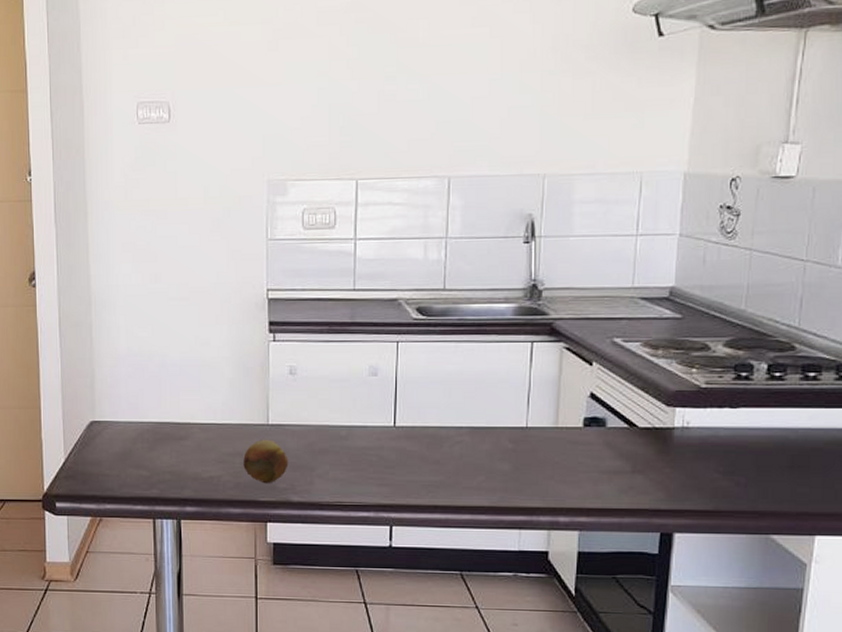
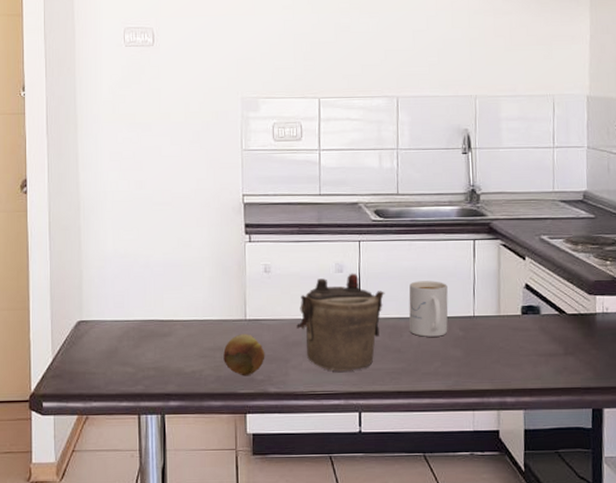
teapot: none [324,377,425,482] -> present [296,273,385,372]
mug: none [450,387,498,448] -> present [408,281,448,337]

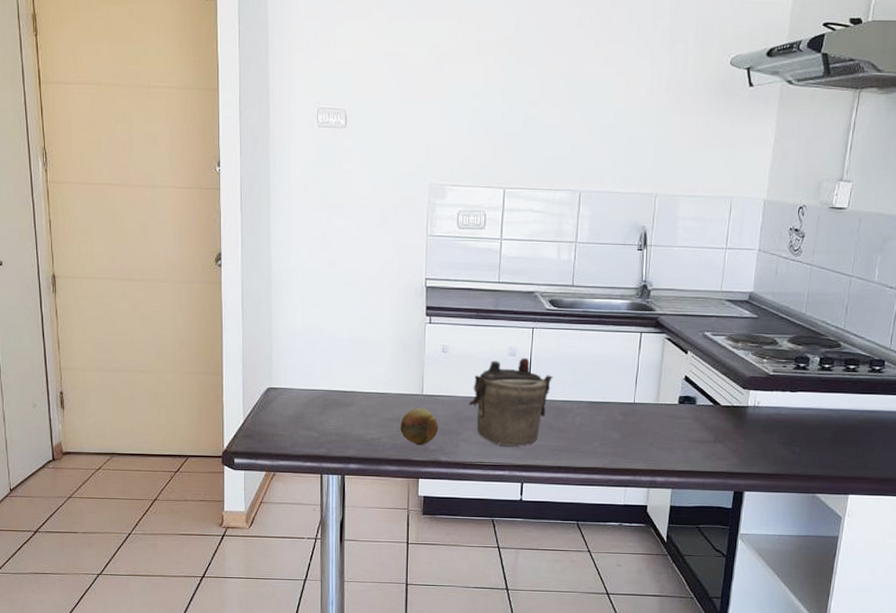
mug: present [408,281,448,337] -> none [573,368,612,420]

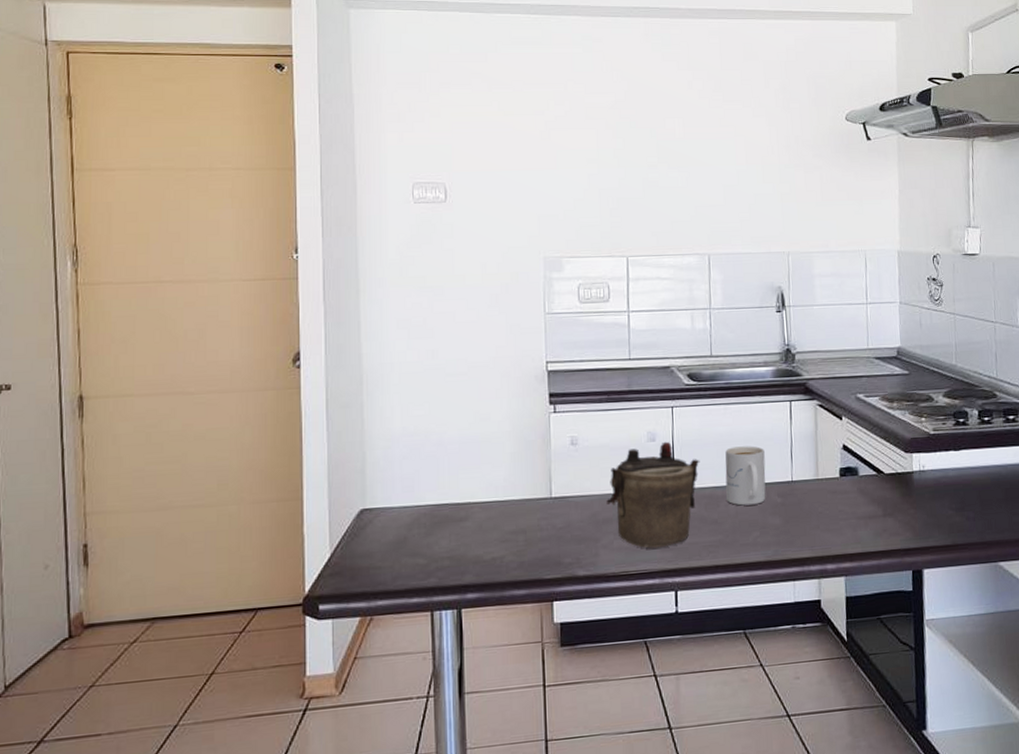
fruit: present [400,407,439,446] -> none [527,513,573,560]
mug: none [573,368,612,420] -> present [725,446,766,506]

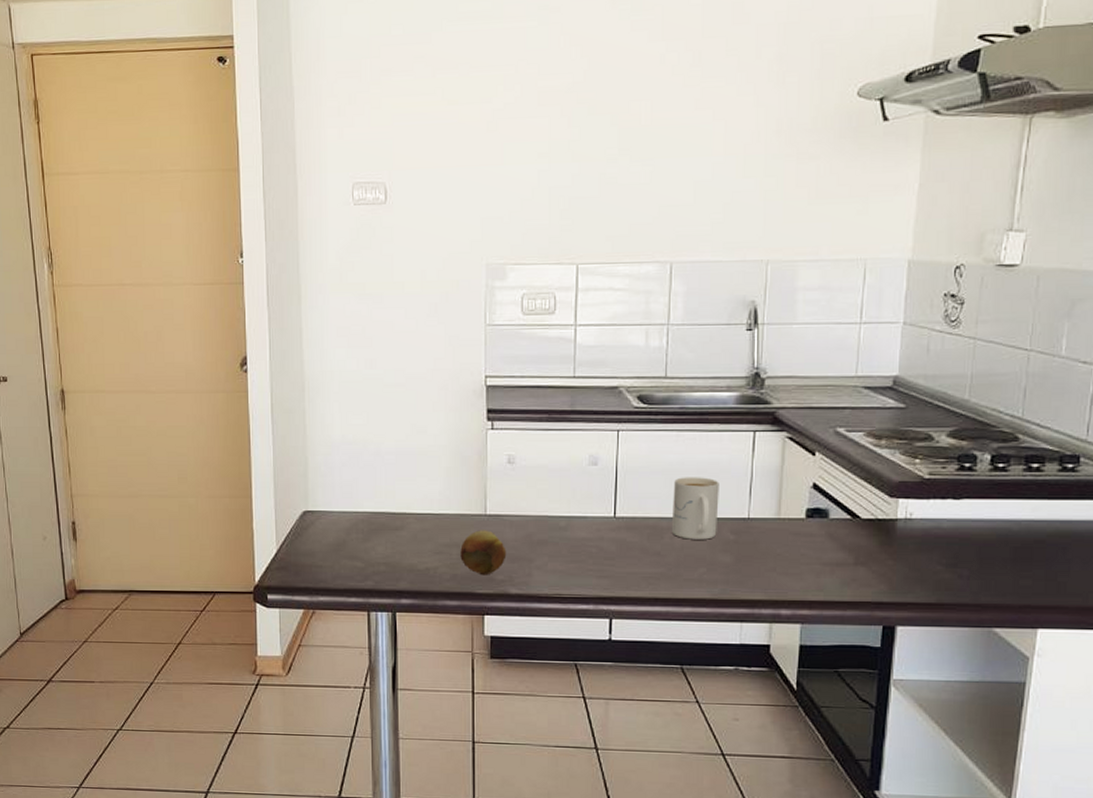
fruit: none [527,513,573,560] -> present [460,530,507,576]
teapot: present [607,441,700,549] -> none [542,466,646,574]

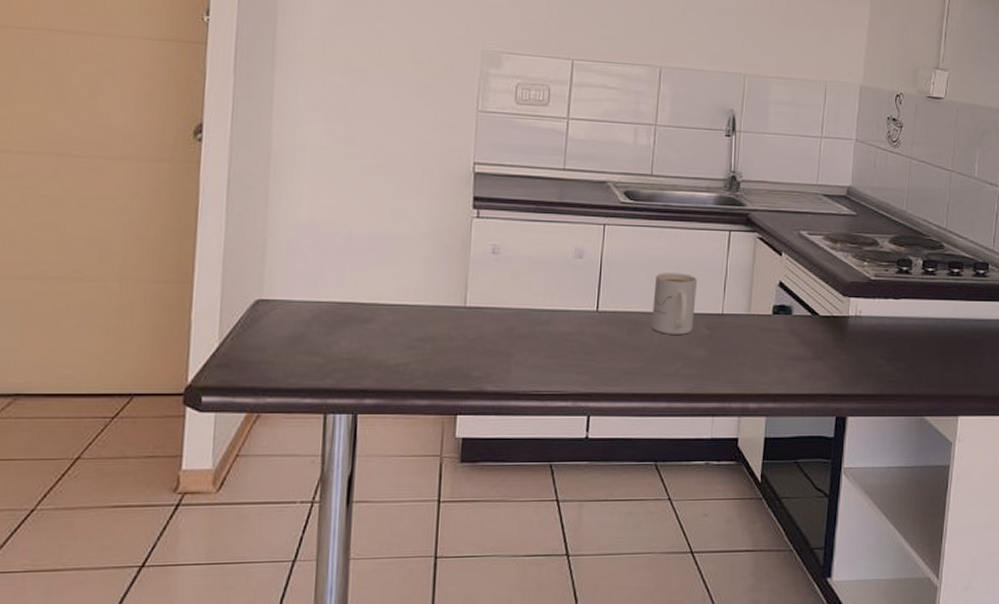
fruit: present [460,530,507,576] -> none [435,323,485,372]

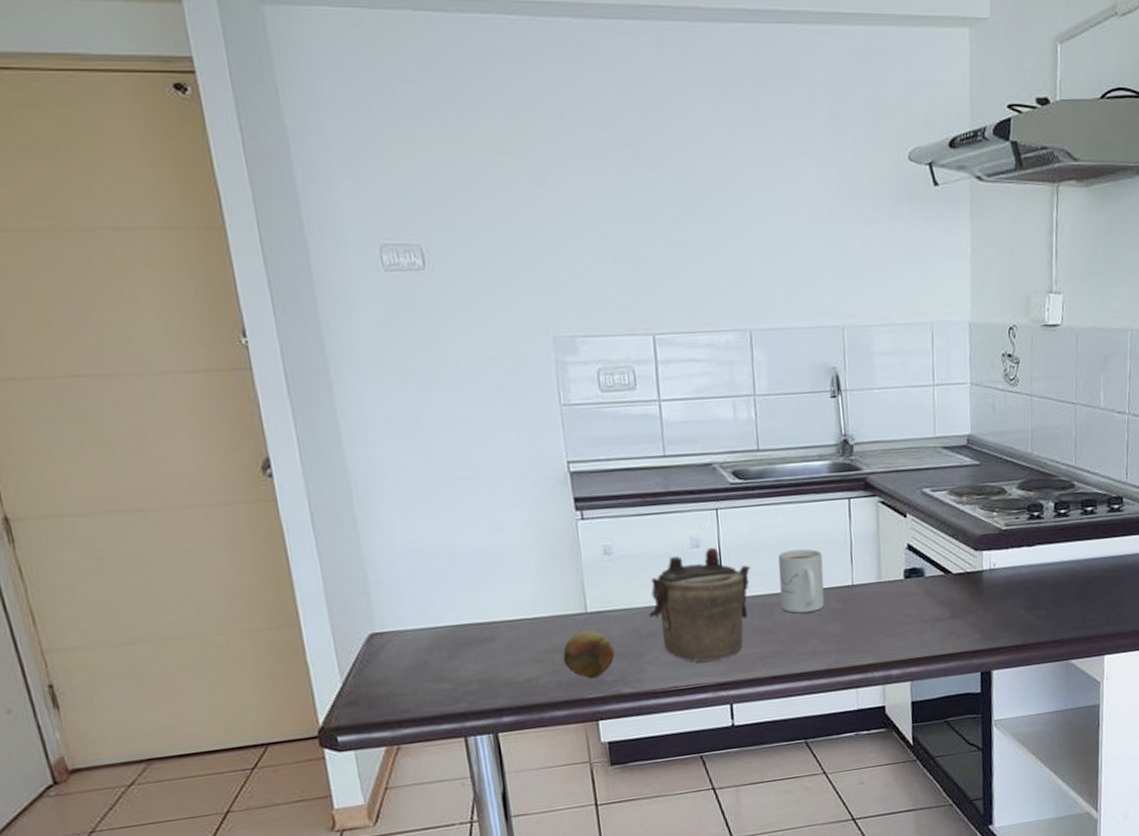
fruit: none [435,323,485,372] -> present [563,629,615,679]
teapot: none [524,260,628,370] -> present [649,547,751,662]

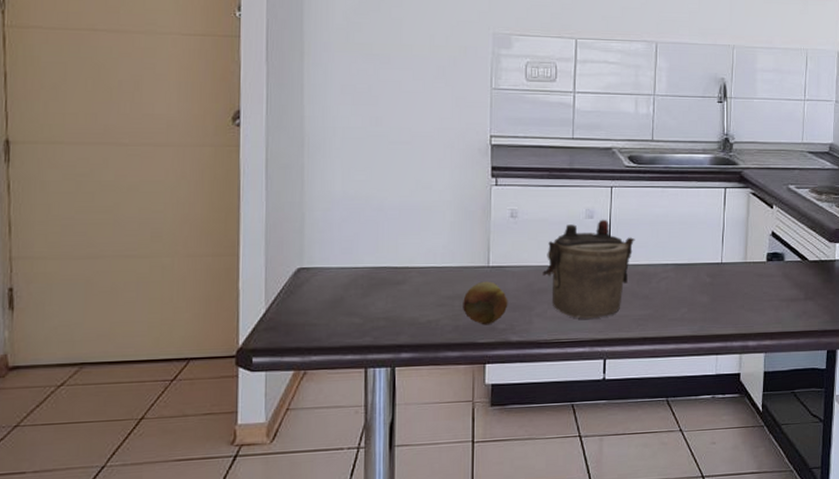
mug: present [778,549,825,614] -> none [657,228,697,283]

